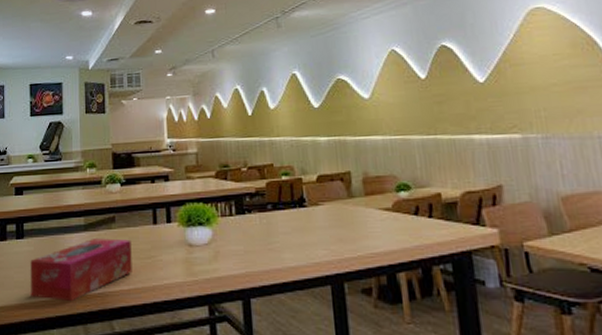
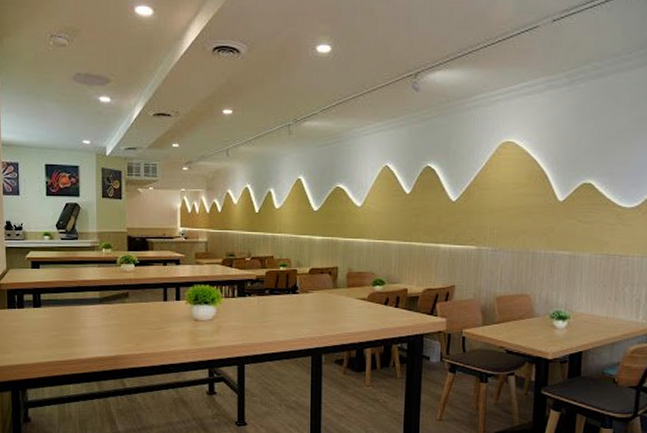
tissue box: present [30,238,132,302] -> none [47,311,143,363]

